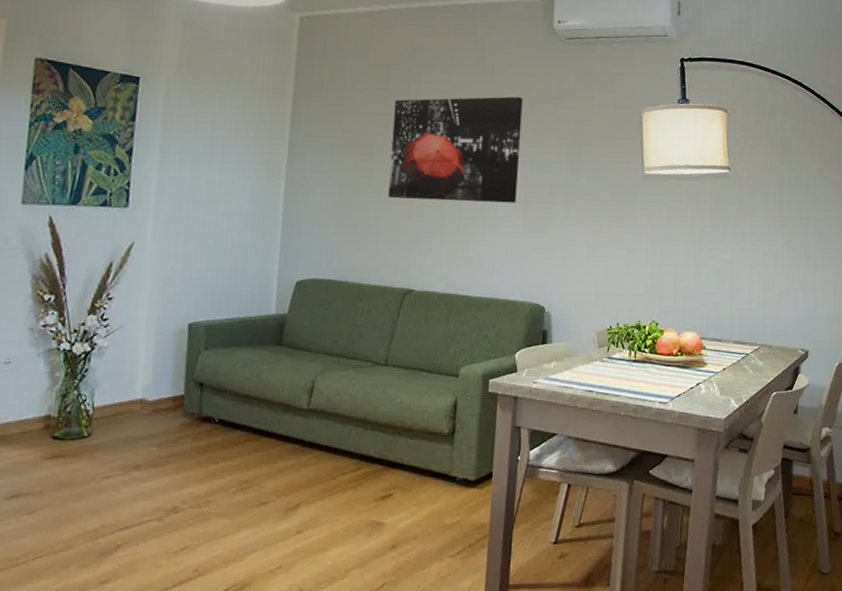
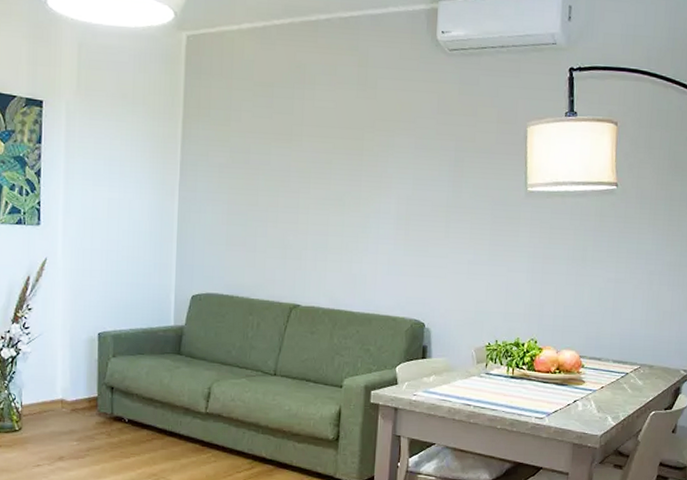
wall art: present [388,96,523,203] -> none [274,112,405,221]

